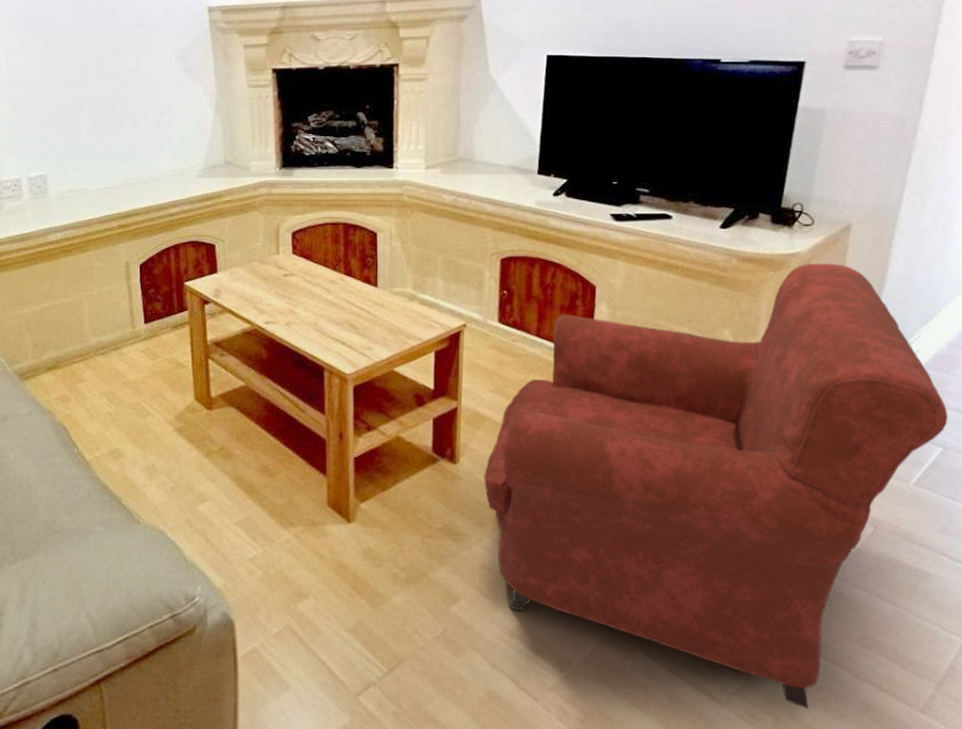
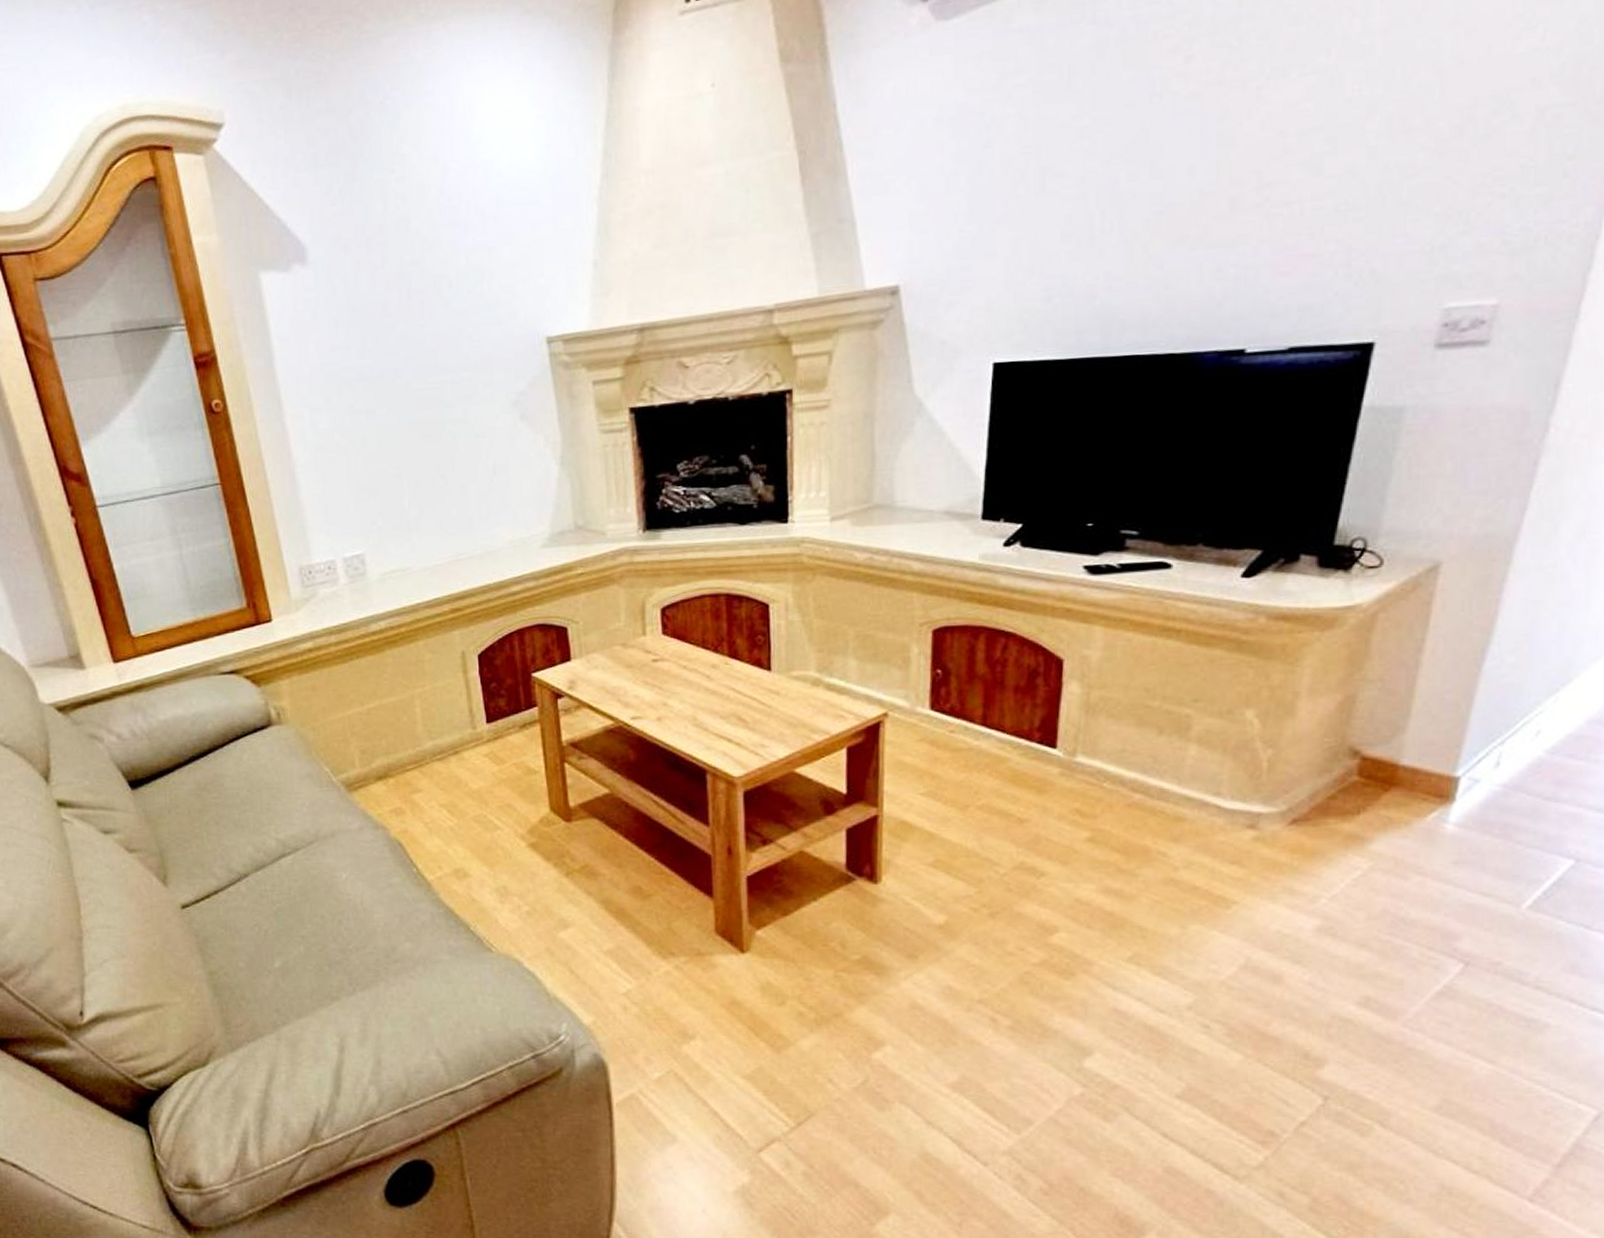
armchair: present [484,263,948,709] -> none [914,616,1584,1190]

